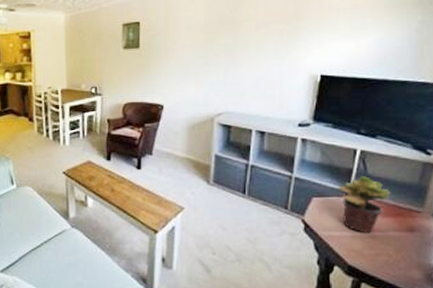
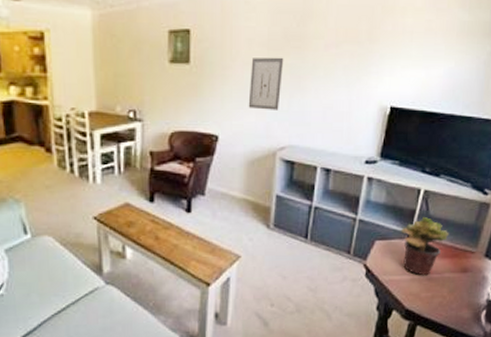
wall art: none [188,38,219,83] -> present [248,57,284,110]

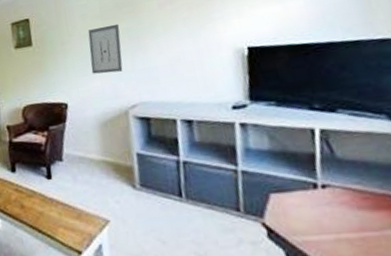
potted plant: present [400,217,449,275] -> none [300,161,375,233]

